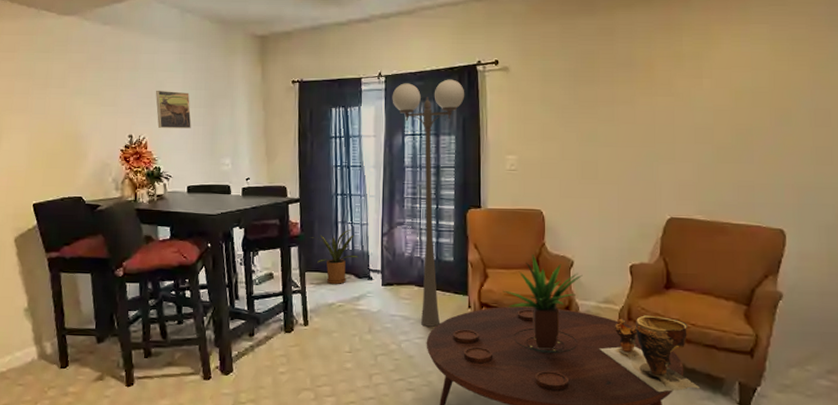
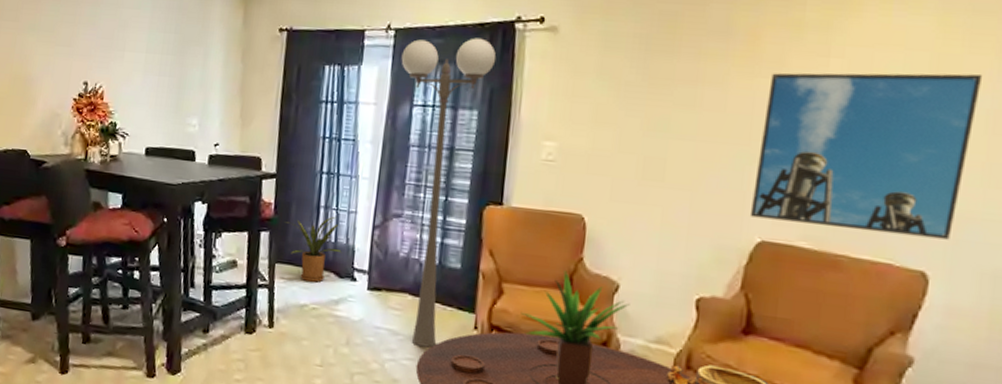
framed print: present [156,90,191,128] -> none [117,30,157,79]
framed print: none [660,85,803,204] -> present [749,73,981,240]

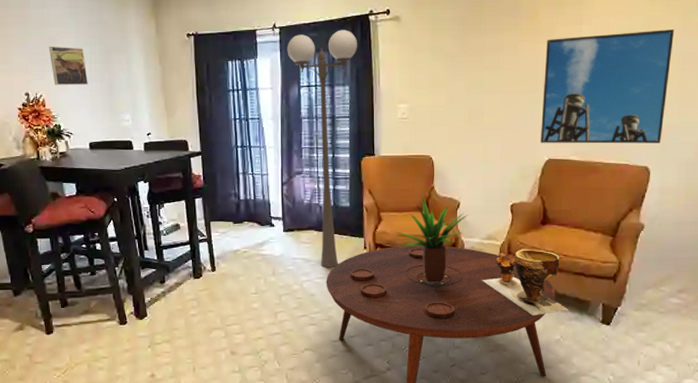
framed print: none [117,30,157,79] -> present [49,46,88,85]
house plant: present [285,216,342,283] -> none [213,179,260,232]

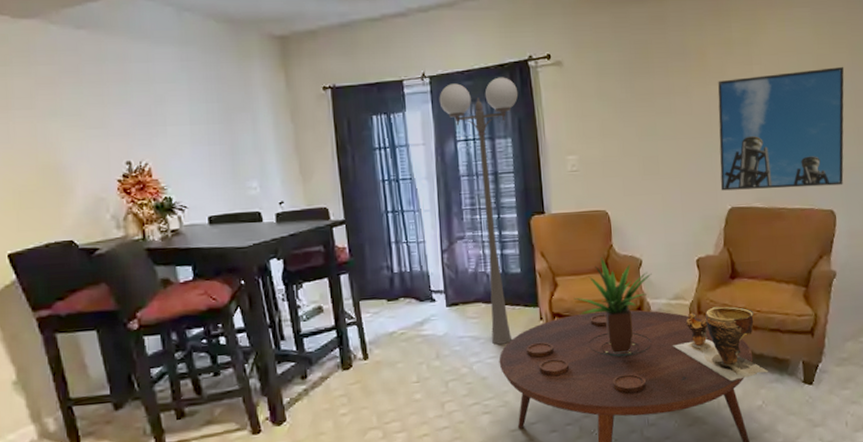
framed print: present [49,46,88,85] -> none [156,105,205,151]

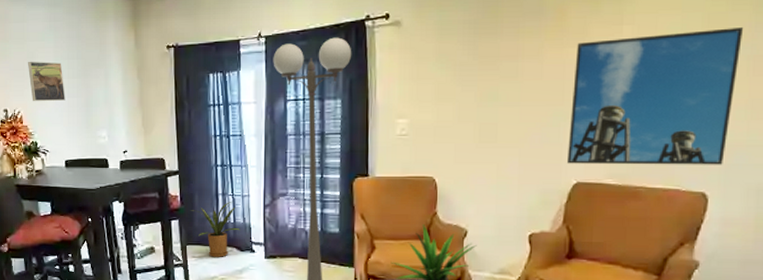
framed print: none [156,105,205,151] -> present [28,61,65,101]
house plant: none [361,248,418,311] -> present [190,201,240,257]

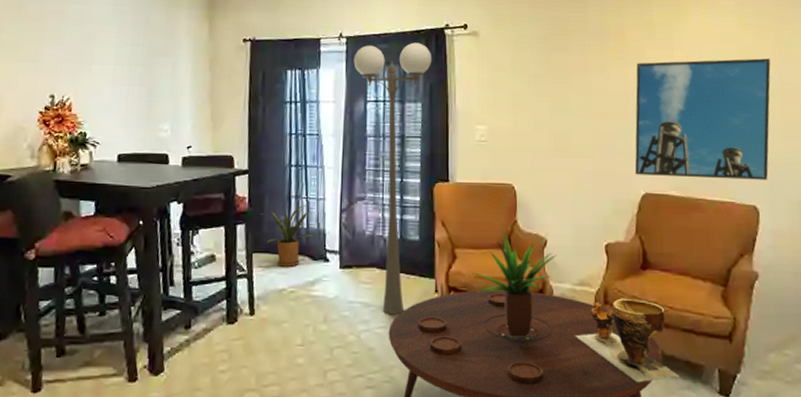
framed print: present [28,61,65,101] -> none [84,45,126,89]

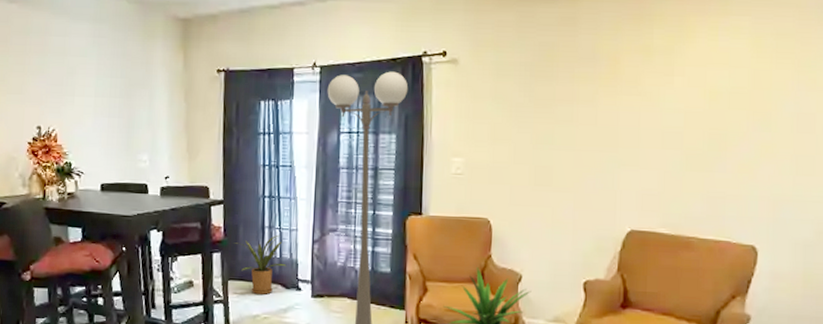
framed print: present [634,58,771,180] -> none [620,85,786,219]

